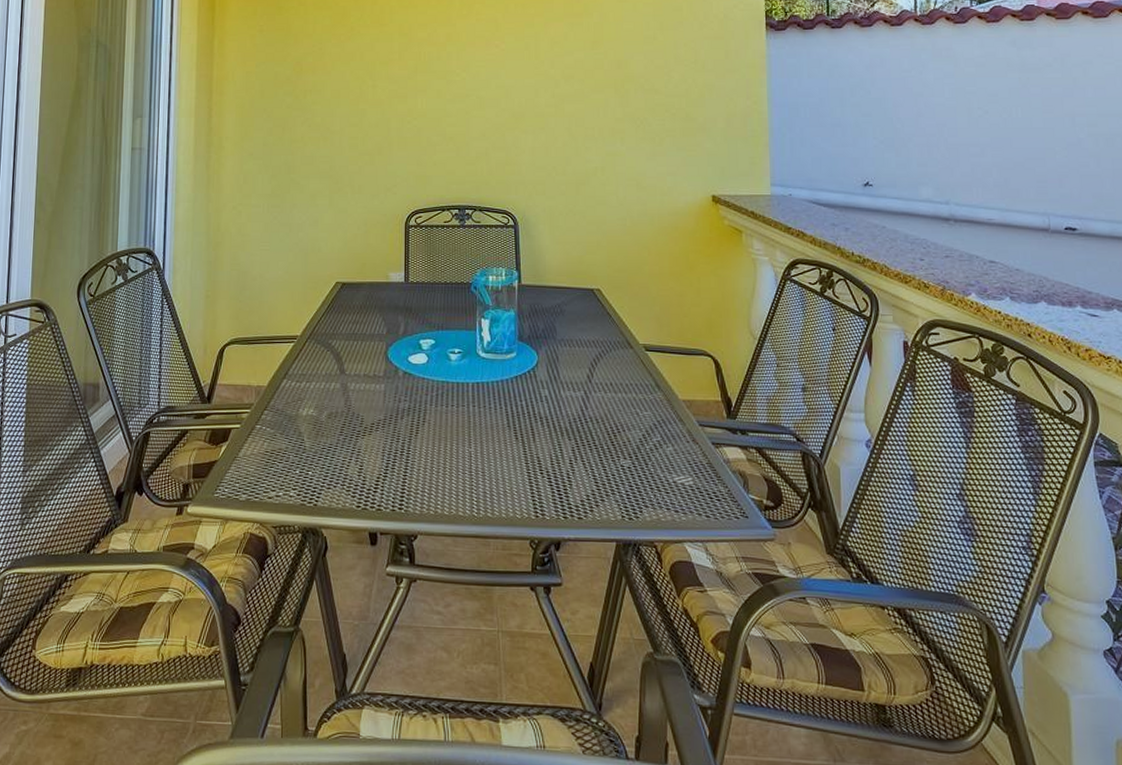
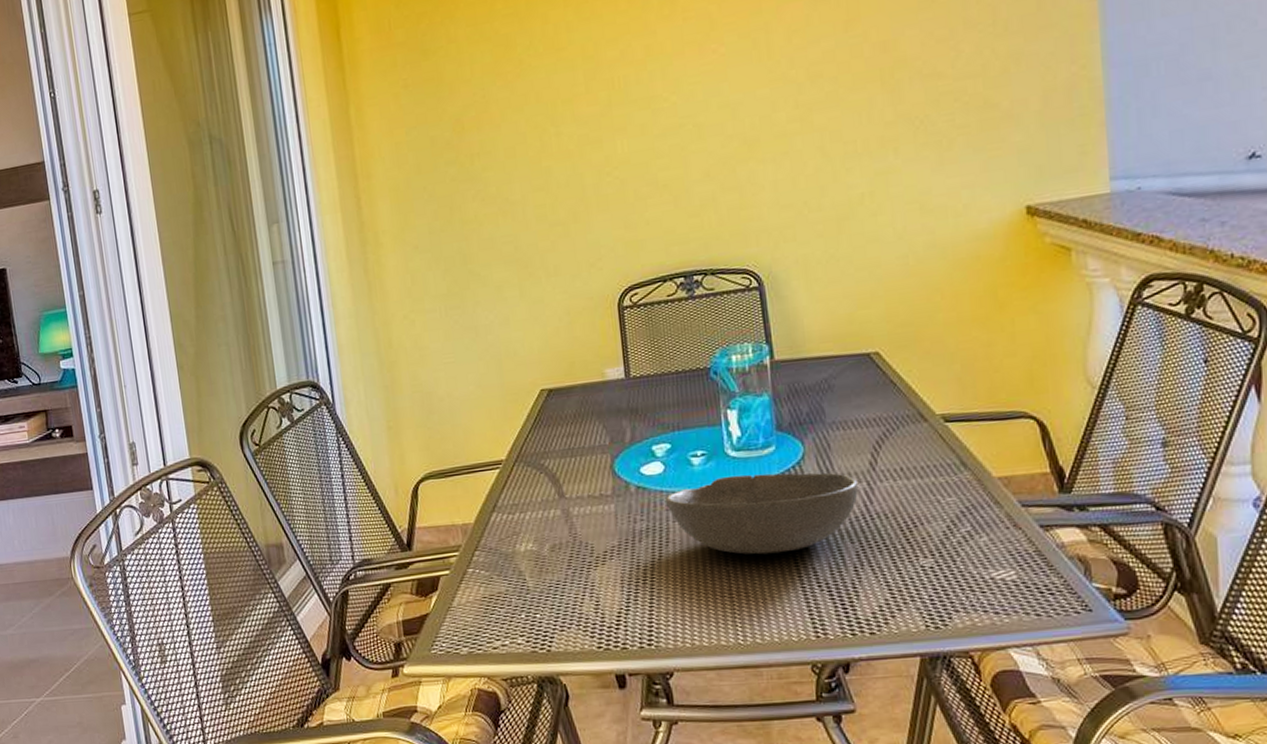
bowl: none [426,372,577,442] -> present [665,472,858,555]

